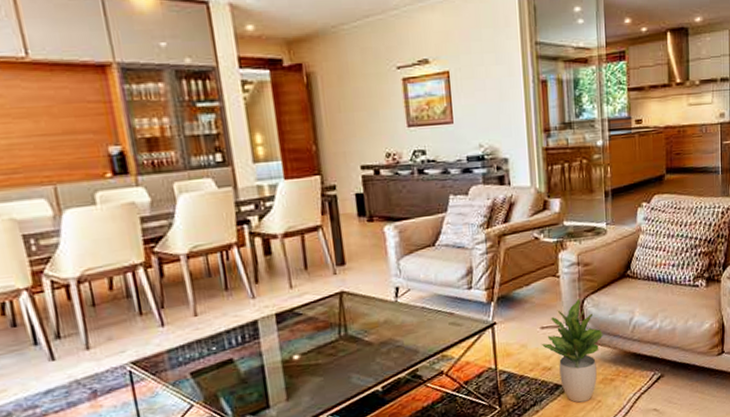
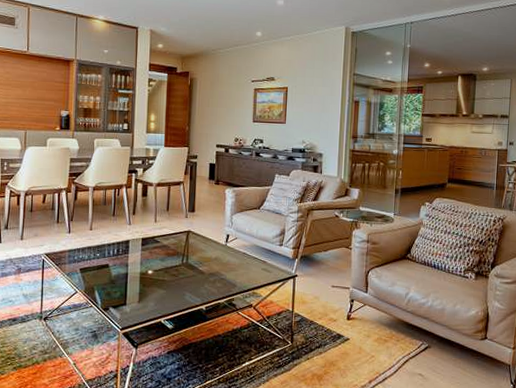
potted plant: present [541,297,604,403] -> none [330,268,382,354]

